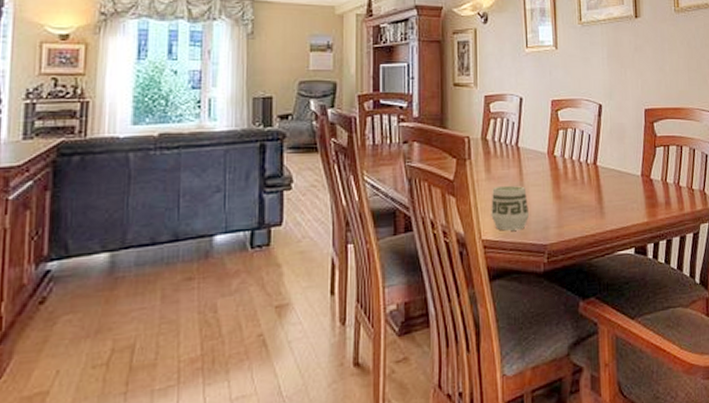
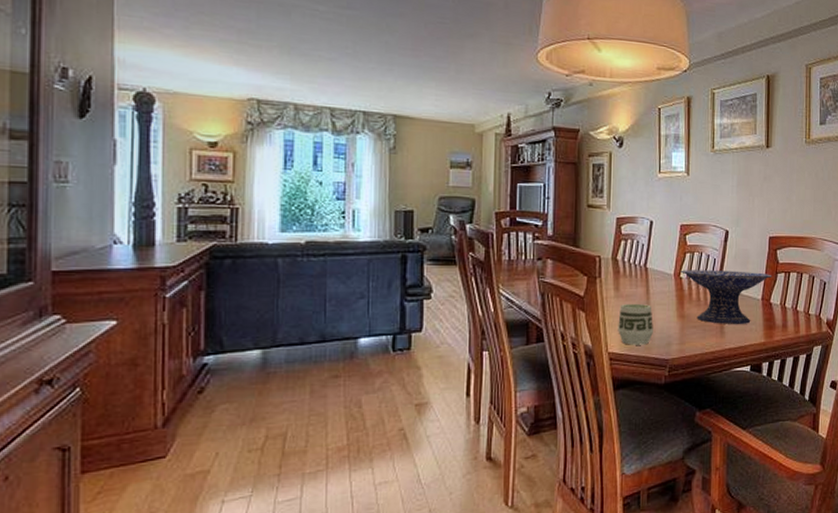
decorative bowl: none [554,146,651,204] -> present [680,270,772,324]

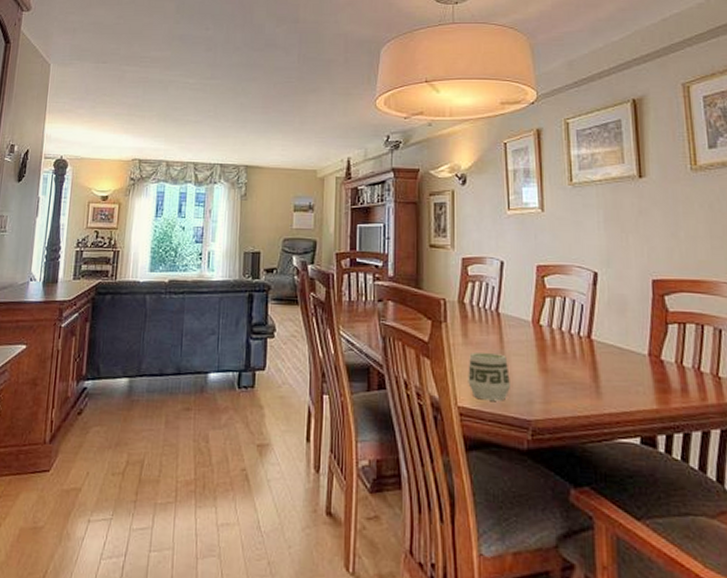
decorative bowl: present [680,270,772,324] -> none [540,316,661,385]

